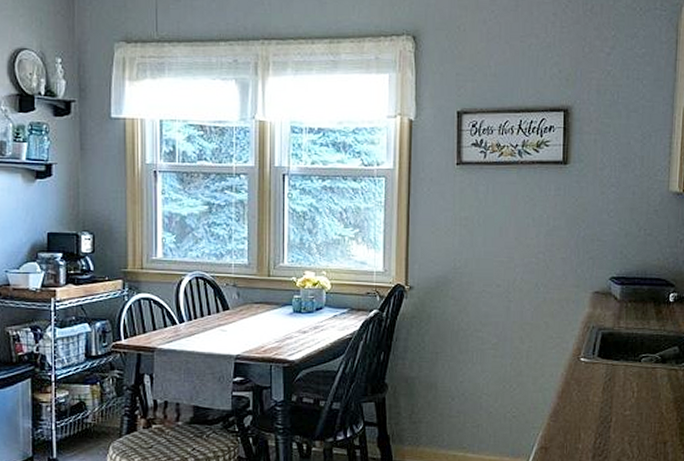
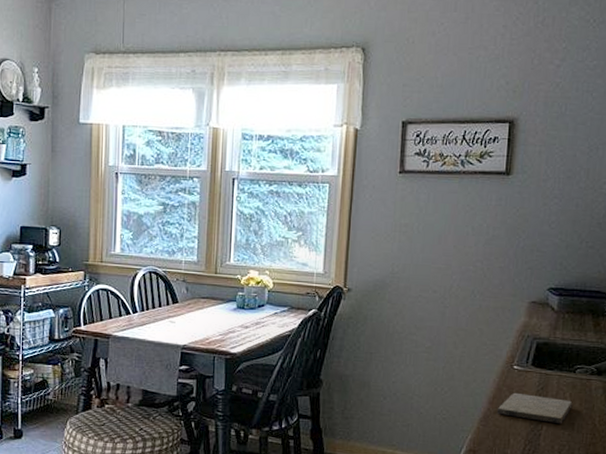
cutting board: none [567,385,640,415] -> present [498,392,573,424]

